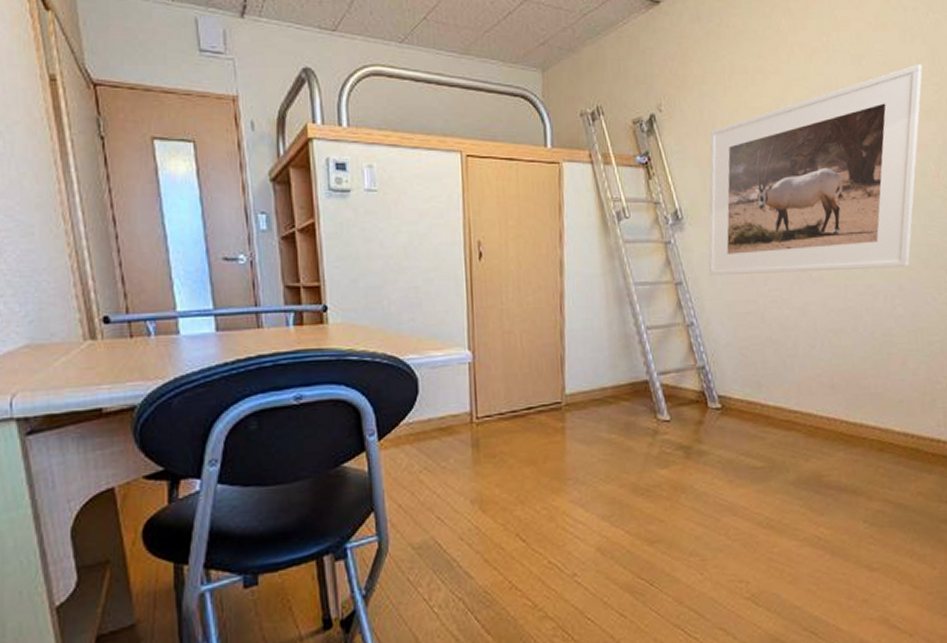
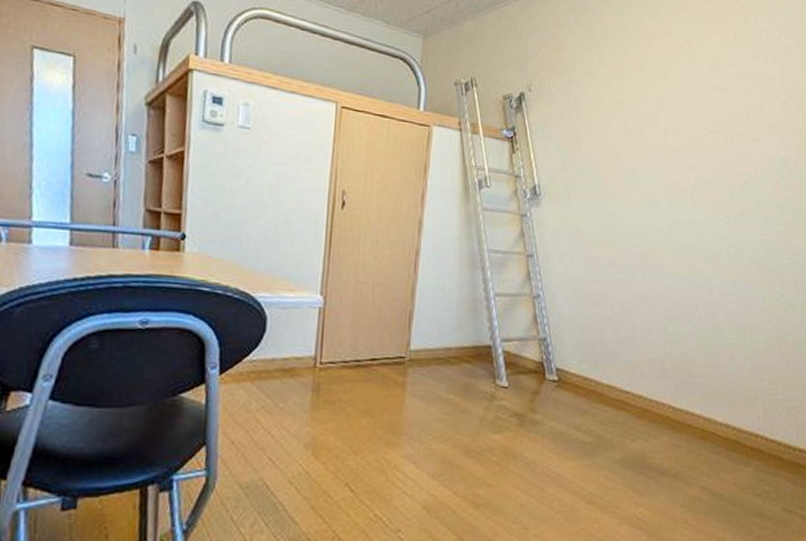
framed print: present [708,63,923,276] -> none [559,81,772,268]

